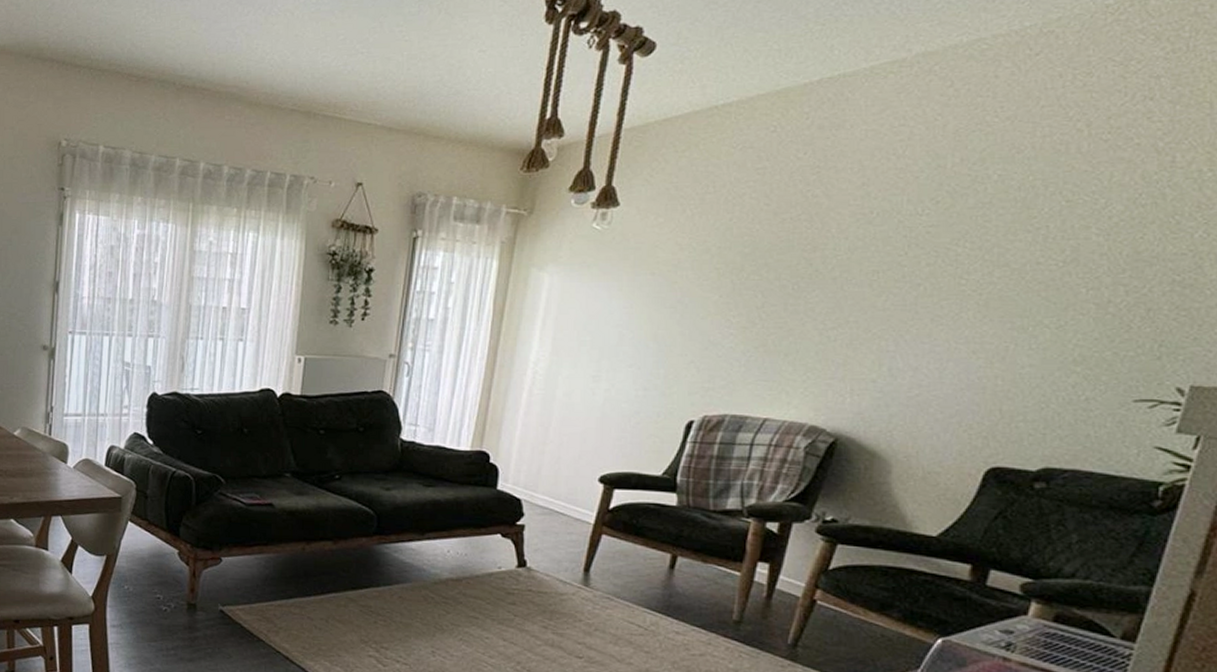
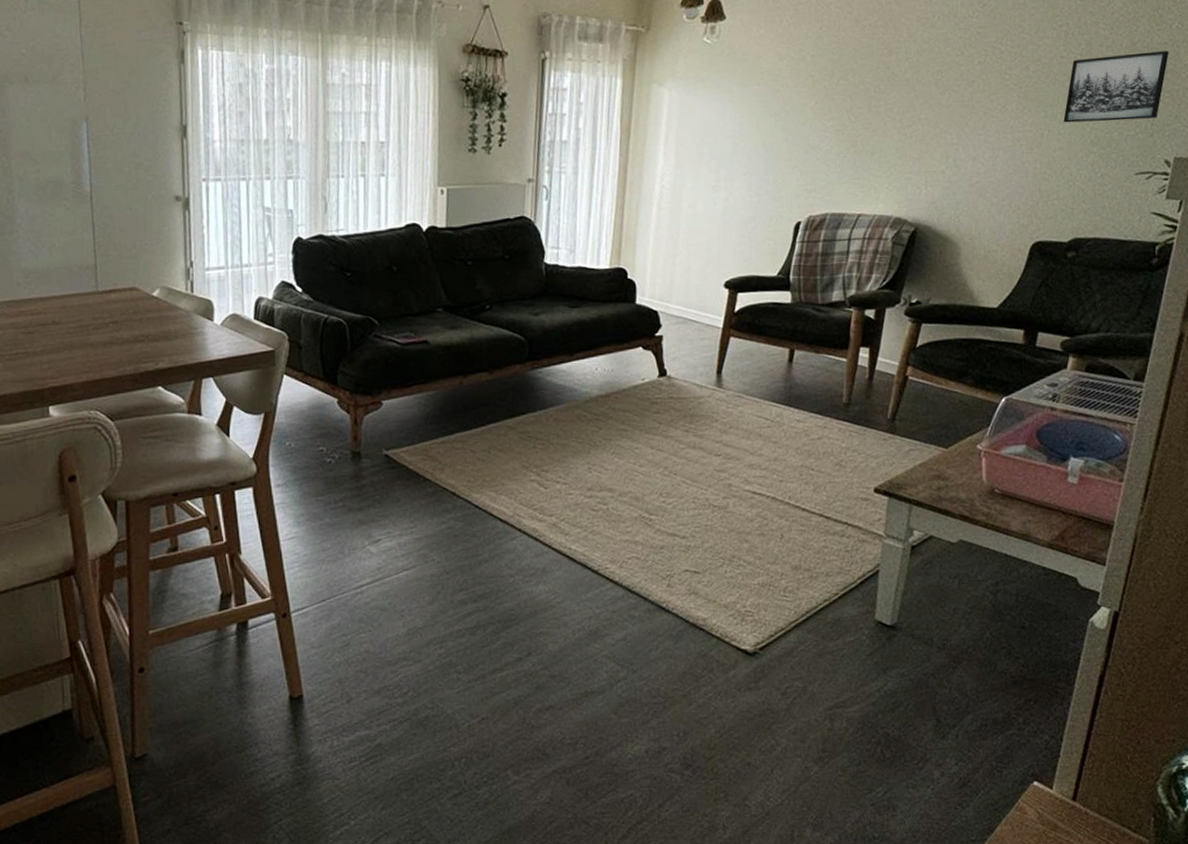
wall art: none [1036,263,1188,339] -> present [1063,51,1169,123]

